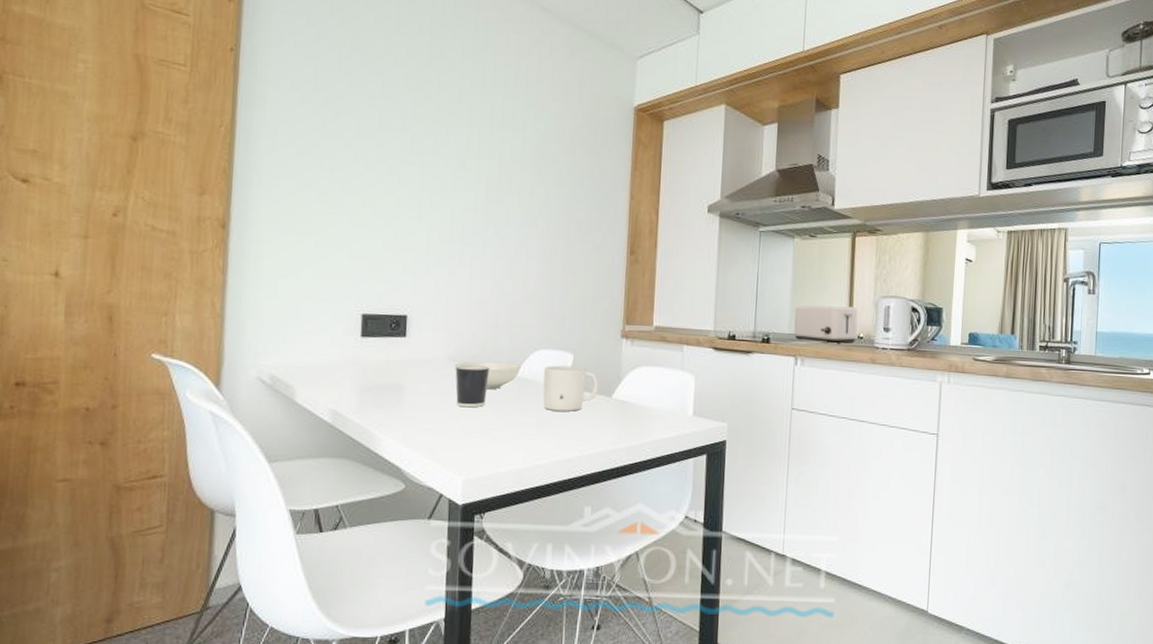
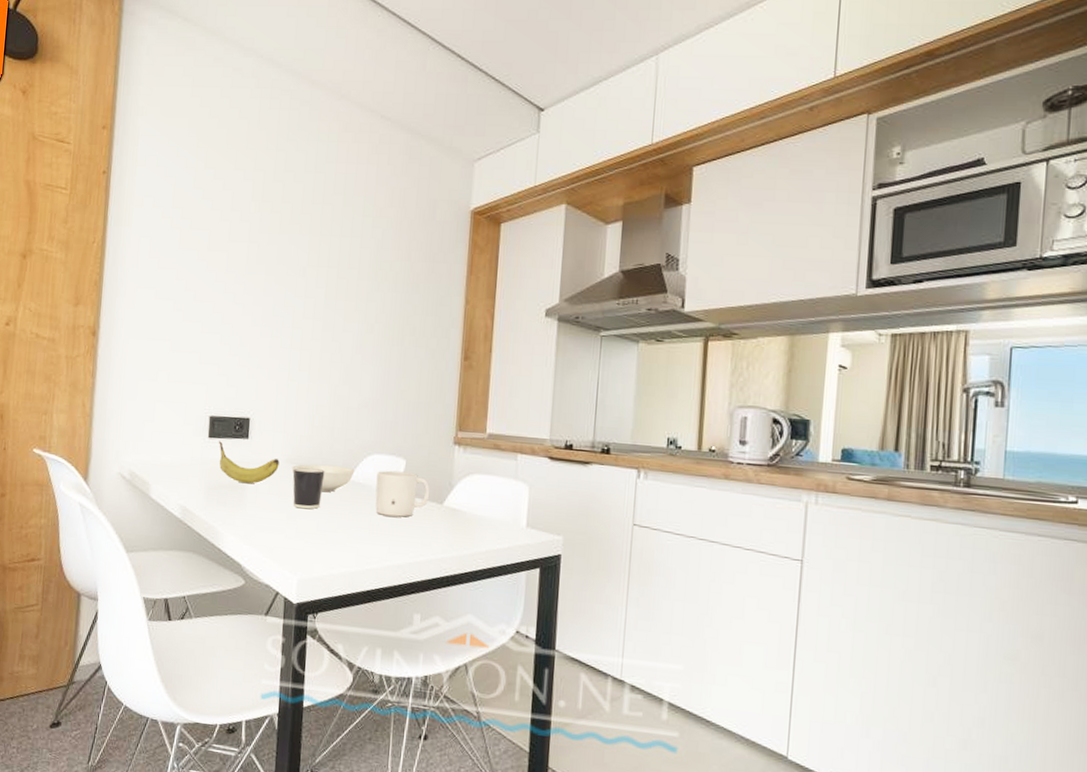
fruit: none [372,340,441,384] -> present [218,441,279,484]
toaster: present [794,305,858,344] -> none [637,414,710,457]

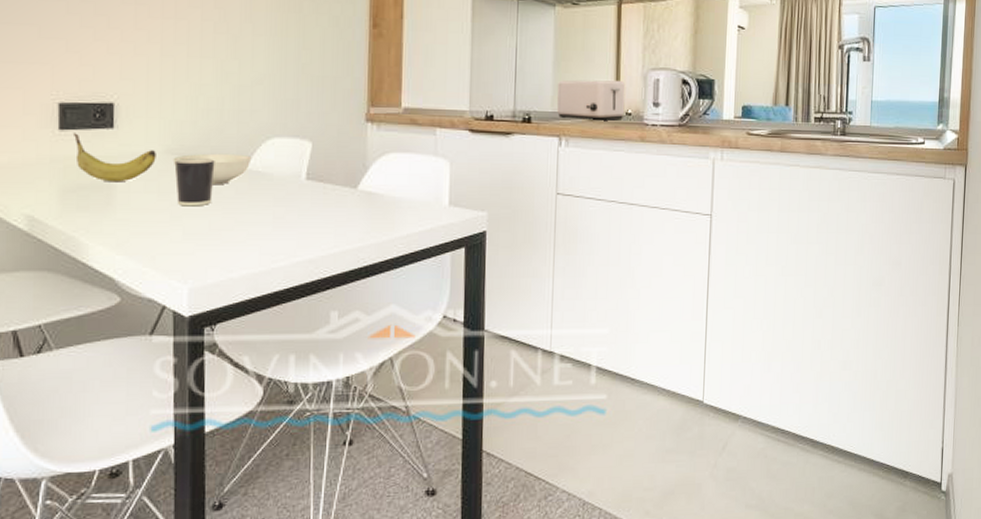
mug: present [375,470,430,517] -> none [278,155,342,206]
toaster: none [637,414,710,457] -> present [557,79,626,122]

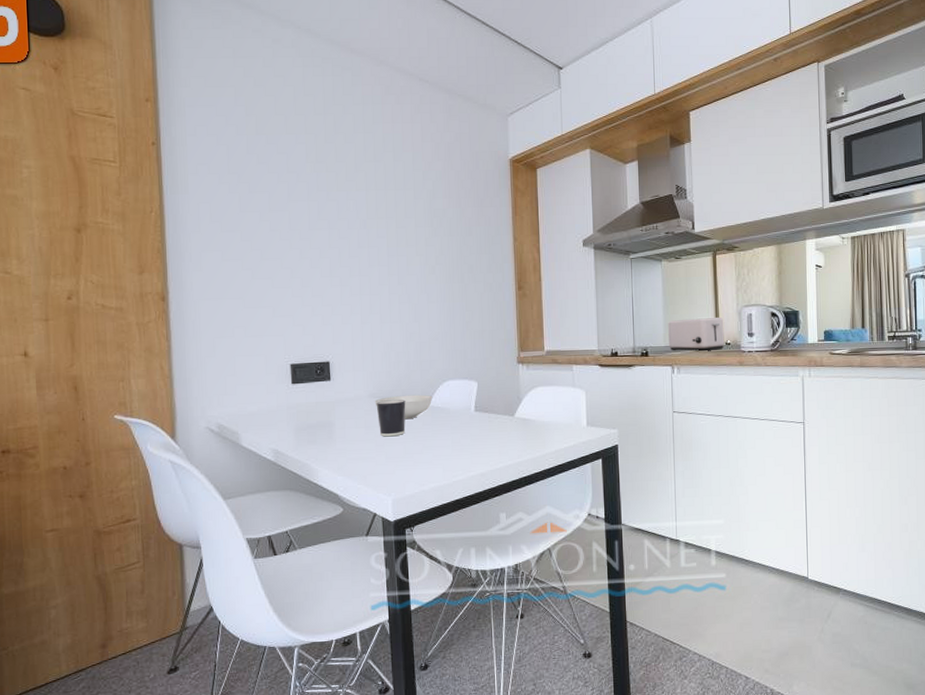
fruit: present [72,133,156,182] -> none [301,386,363,421]

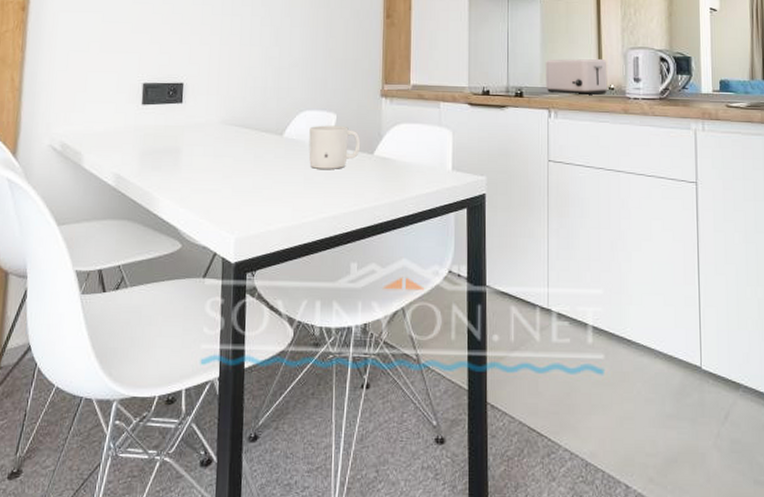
bowl: present [375,394,433,420] -> none [226,123,288,151]
mug: present [376,400,406,437] -> none [227,128,259,168]
mug: none [453,392,502,433] -> present [309,125,361,169]

